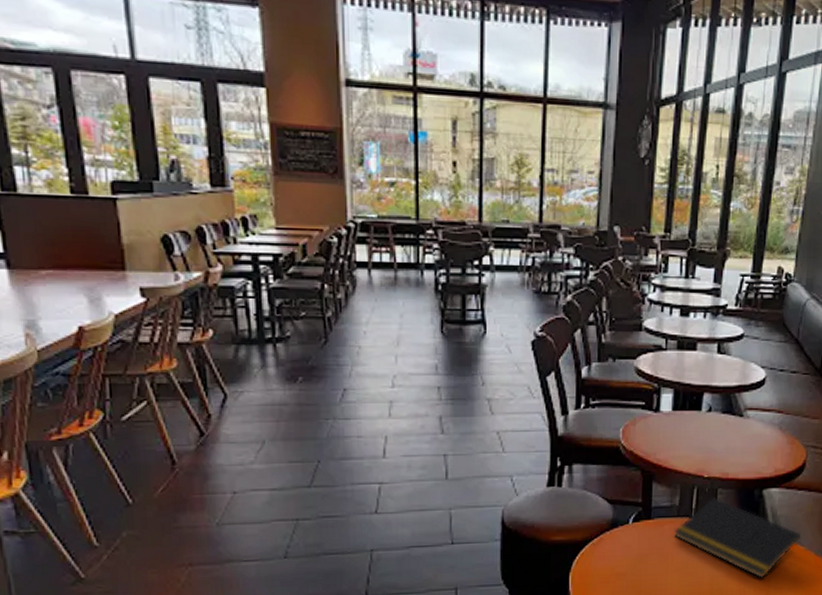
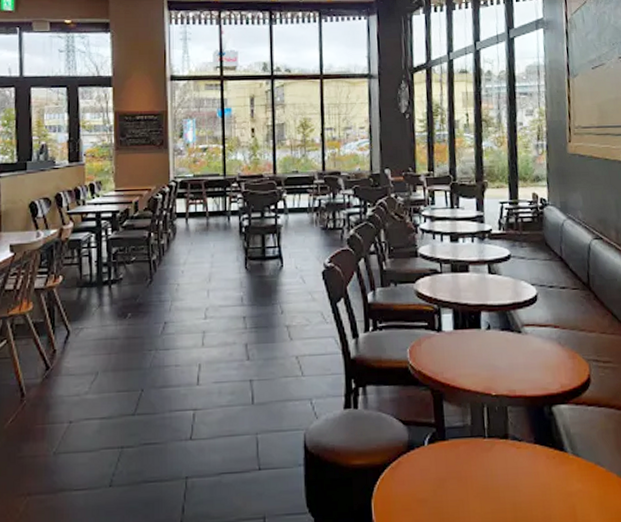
notepad: present [673,497,802,578] -> none [469,416,600,504]

